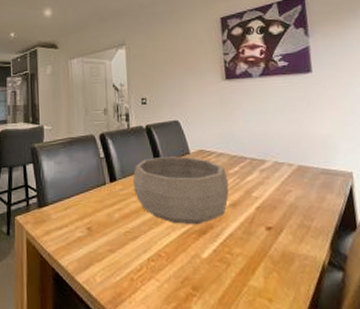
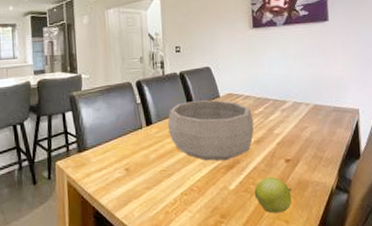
apple: none [230,245,276,289] -> present [254,176,292,213]

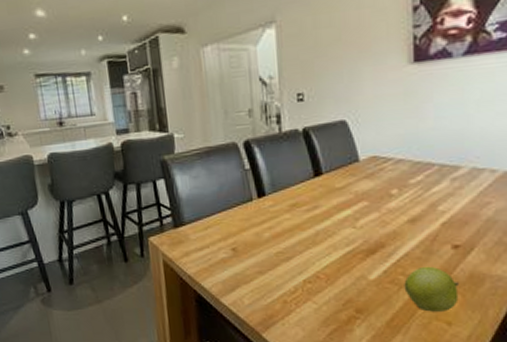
decorative bowl: present [168,100,254,161] -> none [286,164,408,244]

